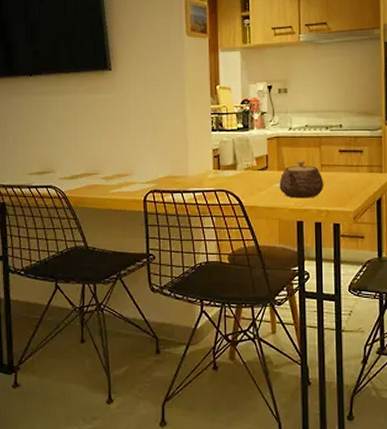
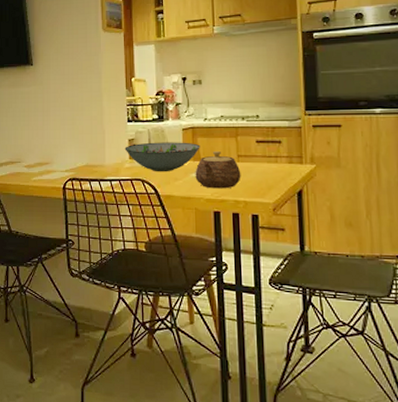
decorative bowl: none [208,152,285,183] -> present [124,142,200,172]

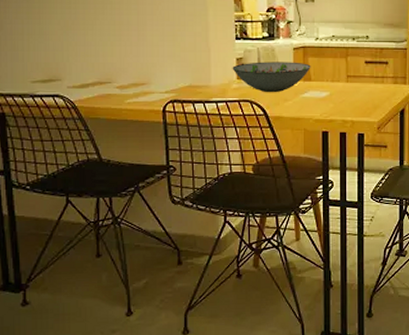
teapot: present [195,151,241,189] -> none [305,72,350,109]

